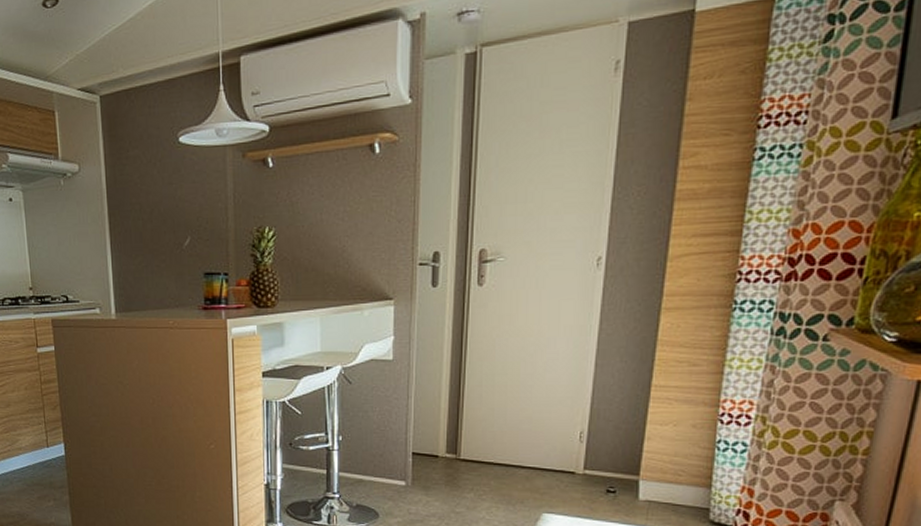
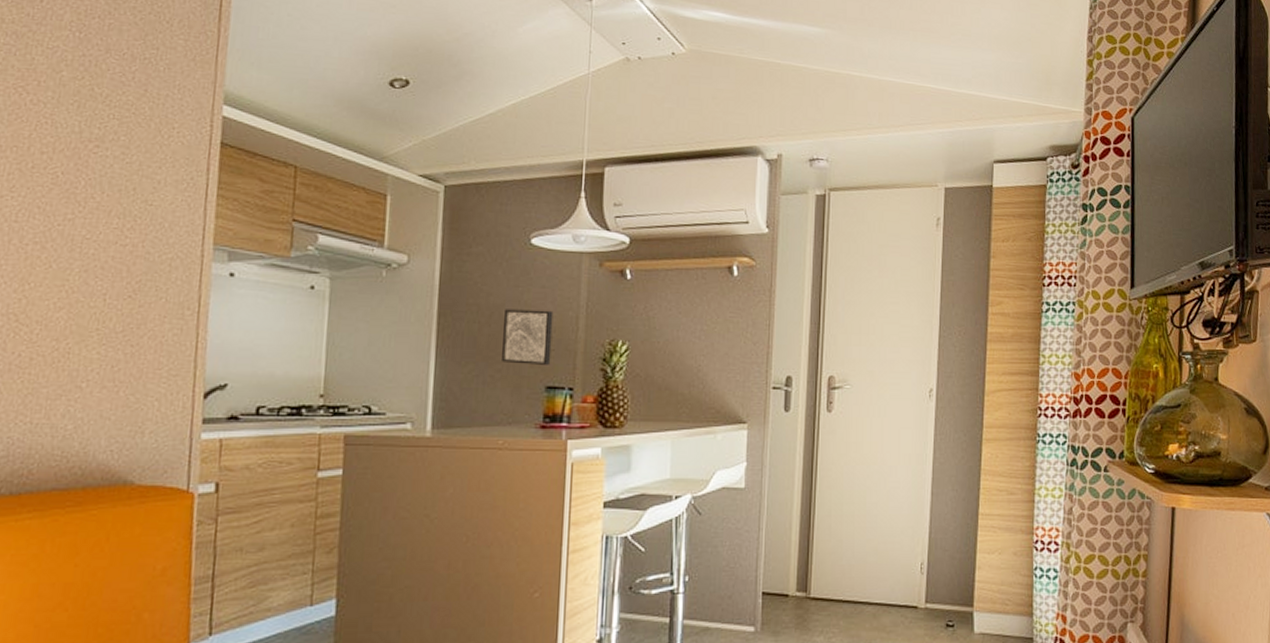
wall art: none [163,203,207,254] -> present [502,309,554,365]

